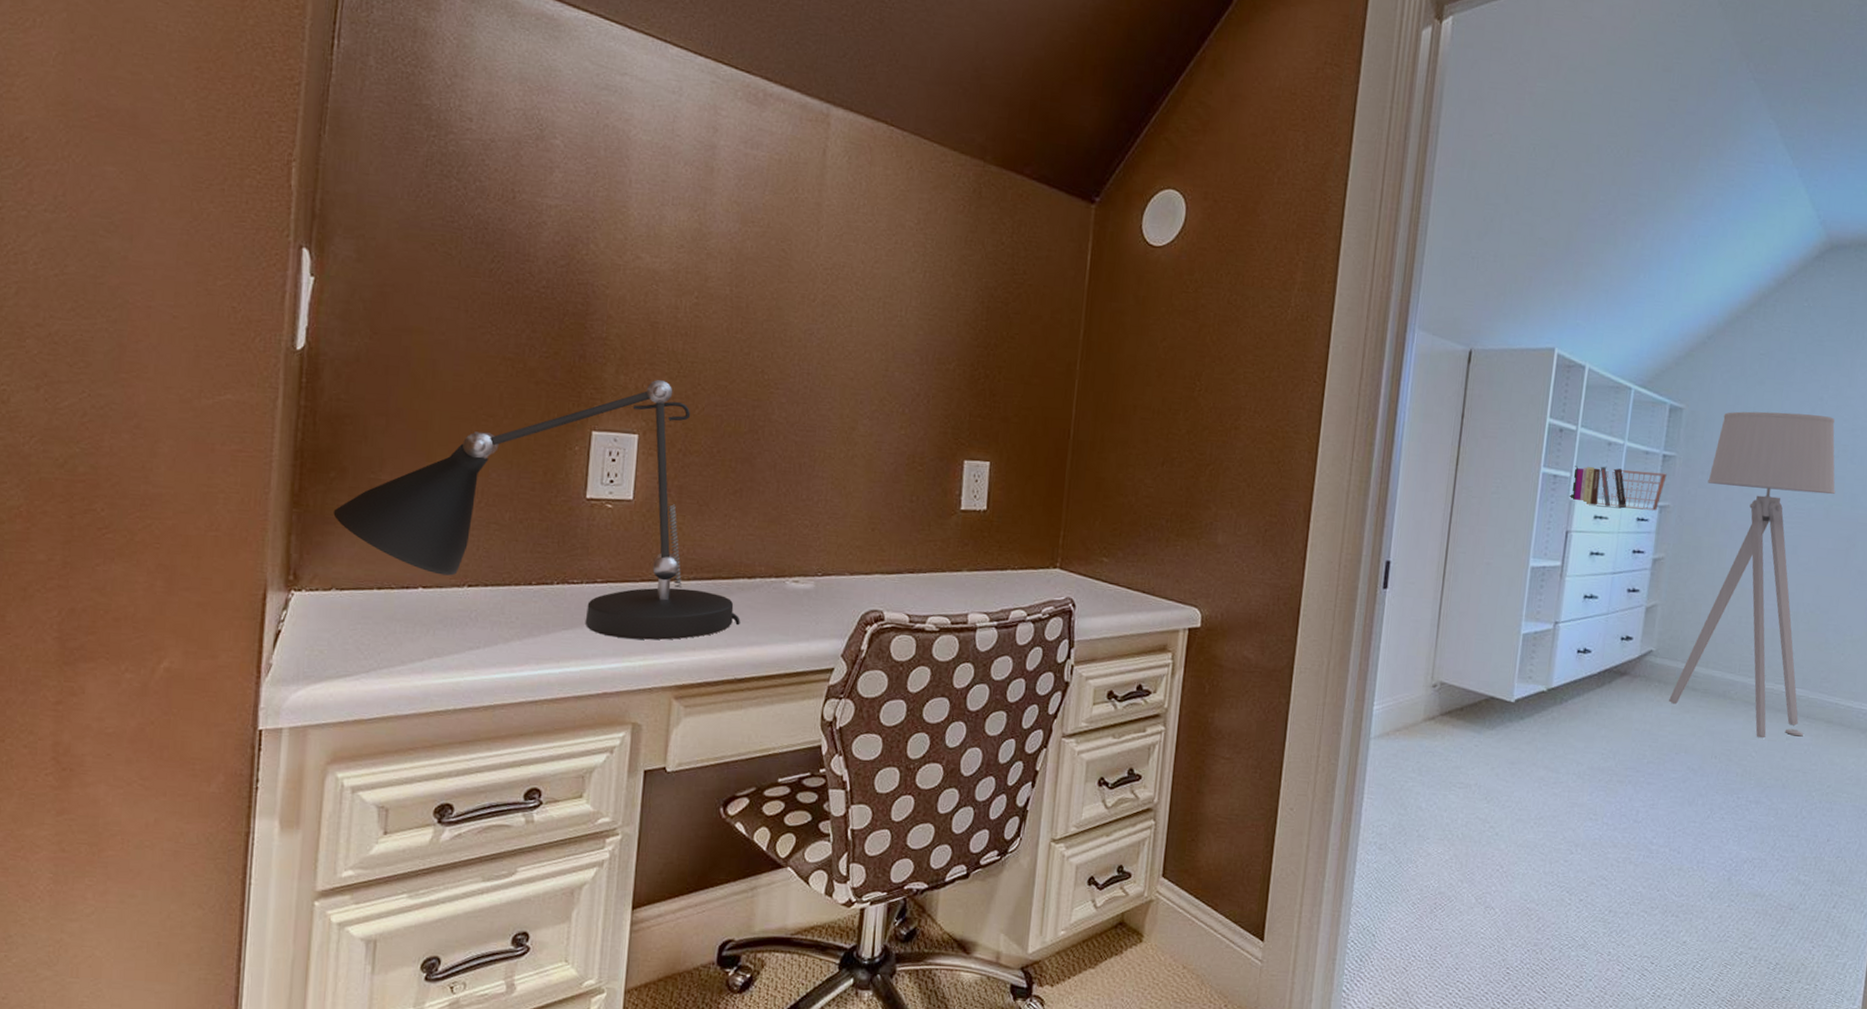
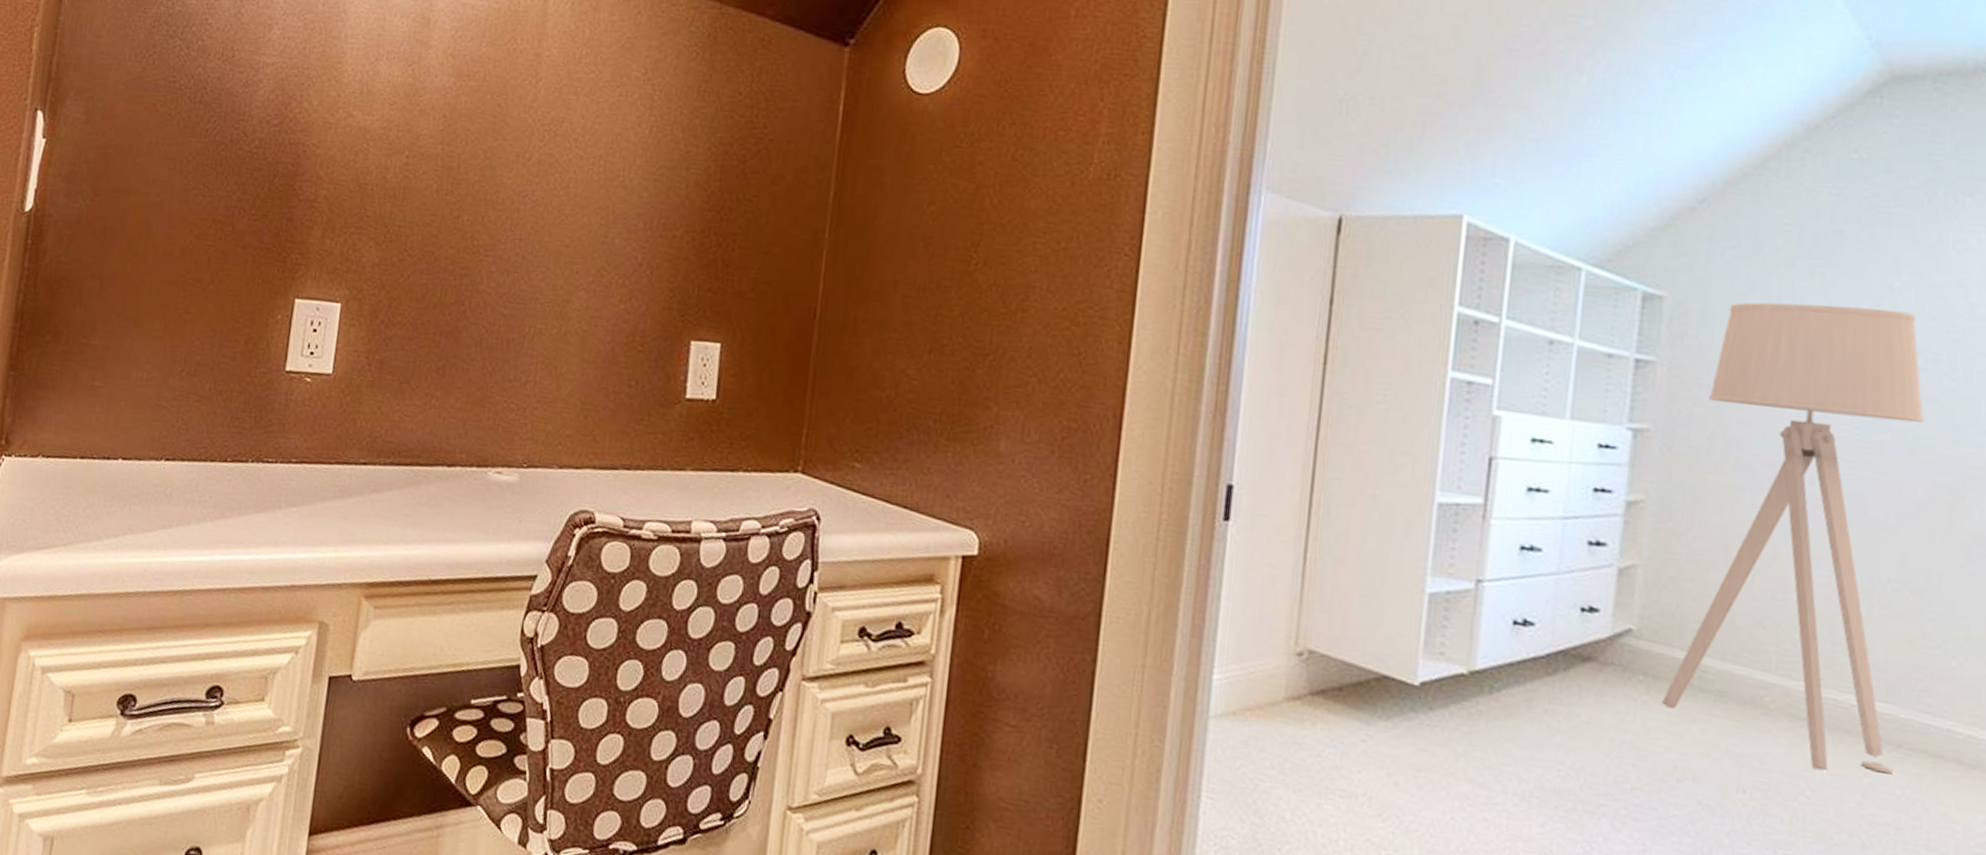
desk lamp: present [333,380,740,640] -> none [45,245,438,531]
books: present [1570,466,1627,509] -> none [1493,370,1582,431]
basket: present [1596,469,1667,511] -> none [1533,376,1643,435]

